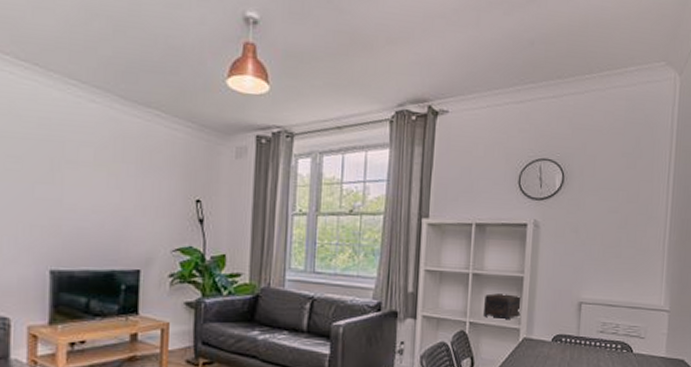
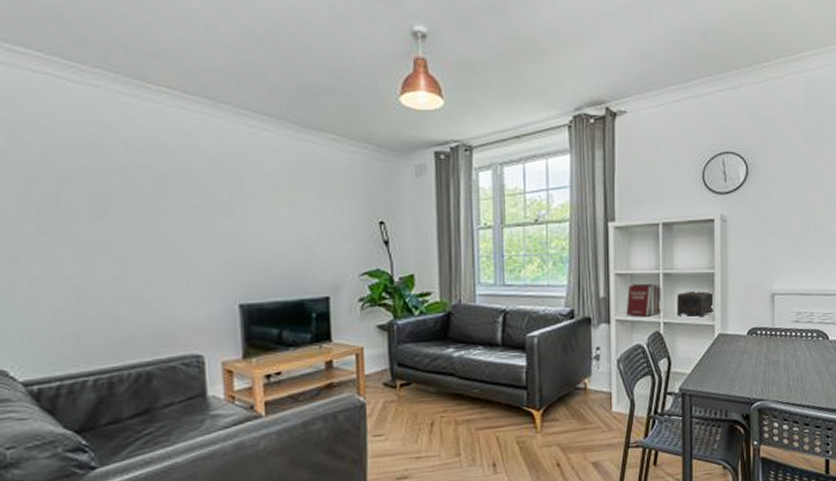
books: none [432,281,470,315] -> present [626,283,662,317]

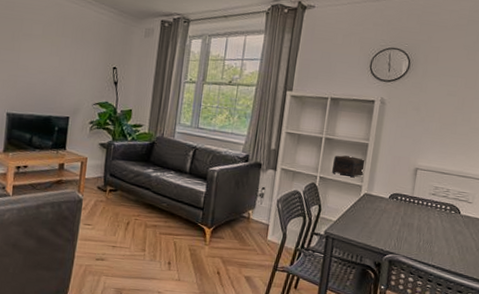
books: present [626,283,662,317] -> none [290,142,322,170]

